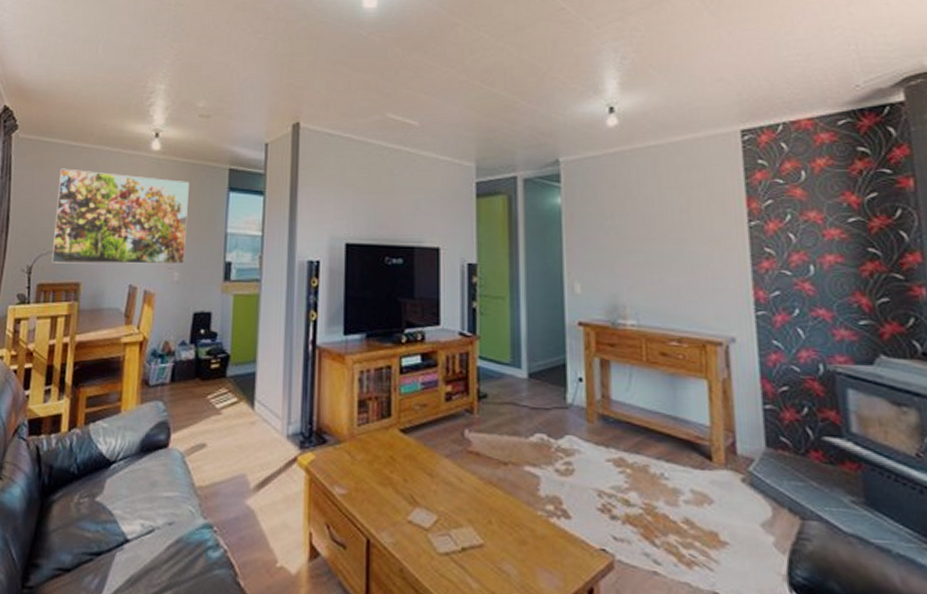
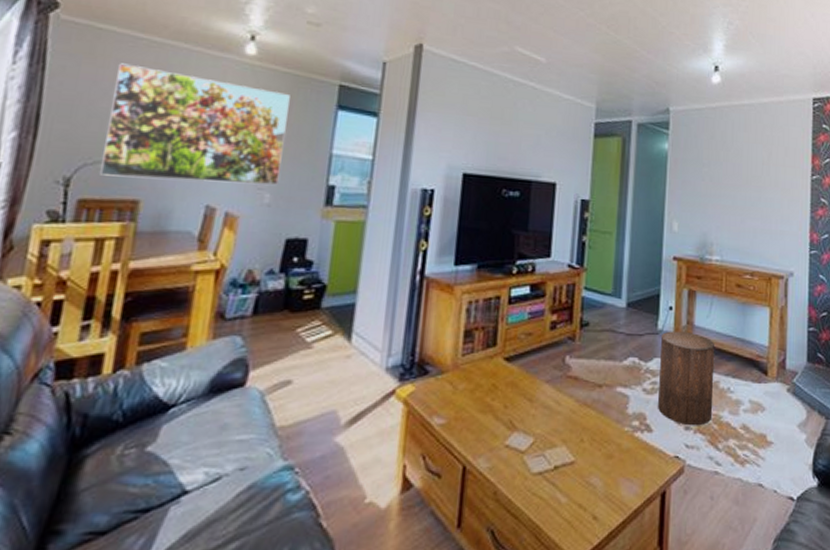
stool: none [572,405,644,516] -> present [658,331,715,426]

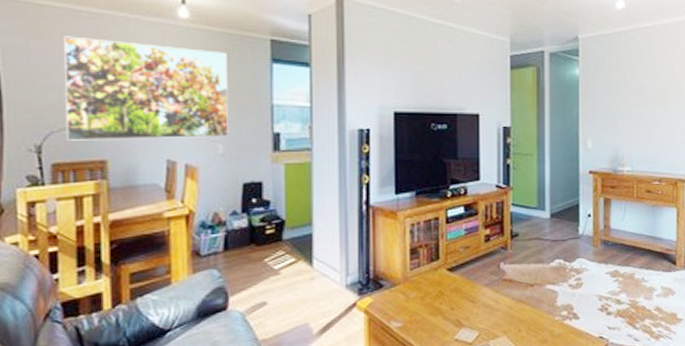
stool: present [658,331,715,426] -> none [583,234,630,311]

